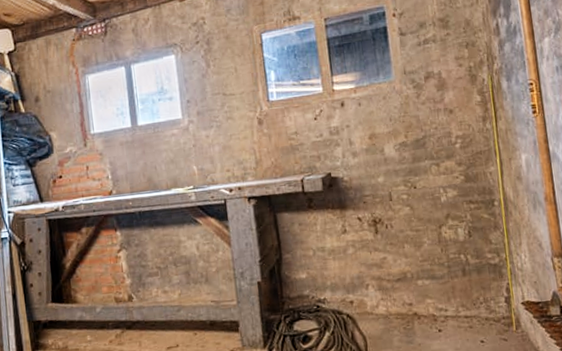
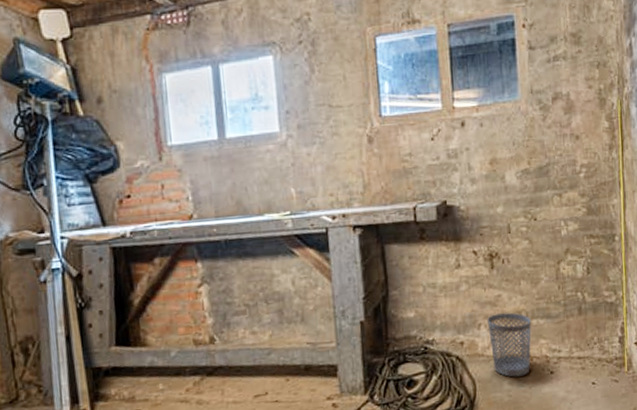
wastebasket: none [375,274,418,335] -> present [488,312,531,377]

